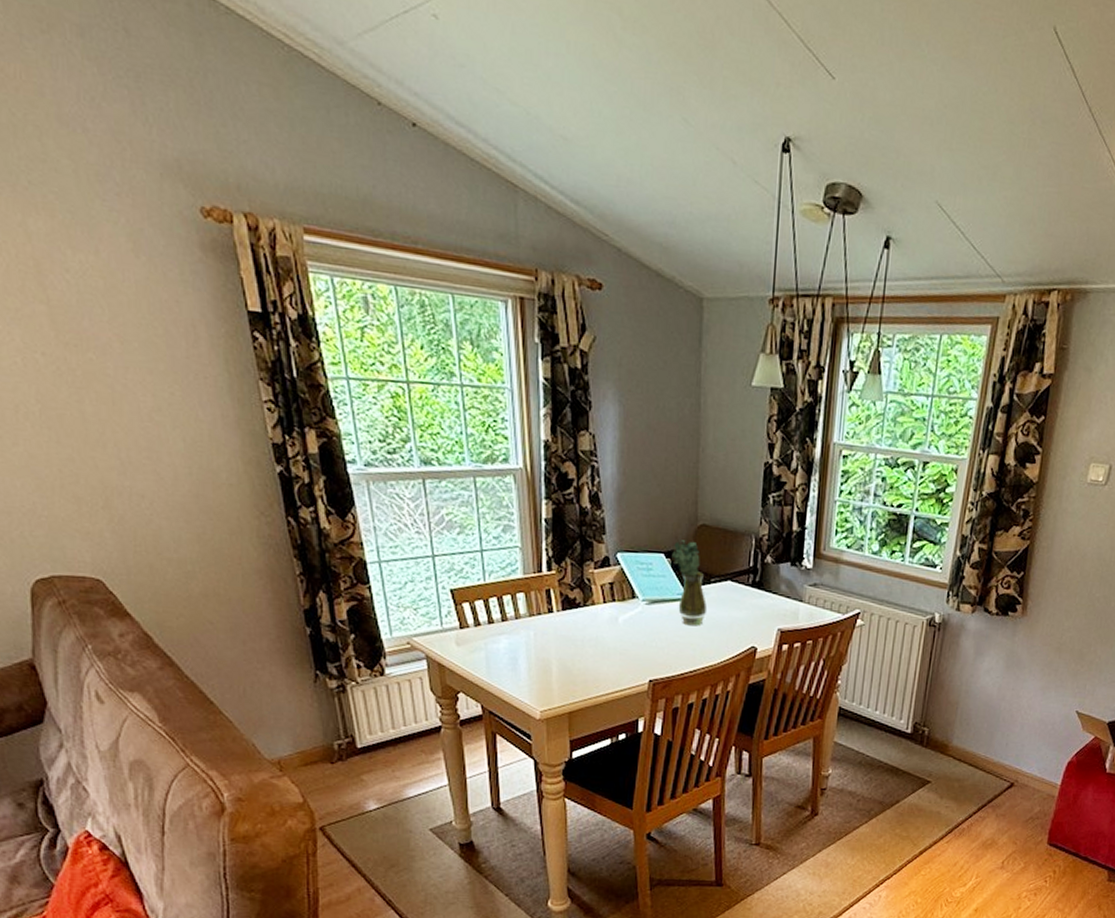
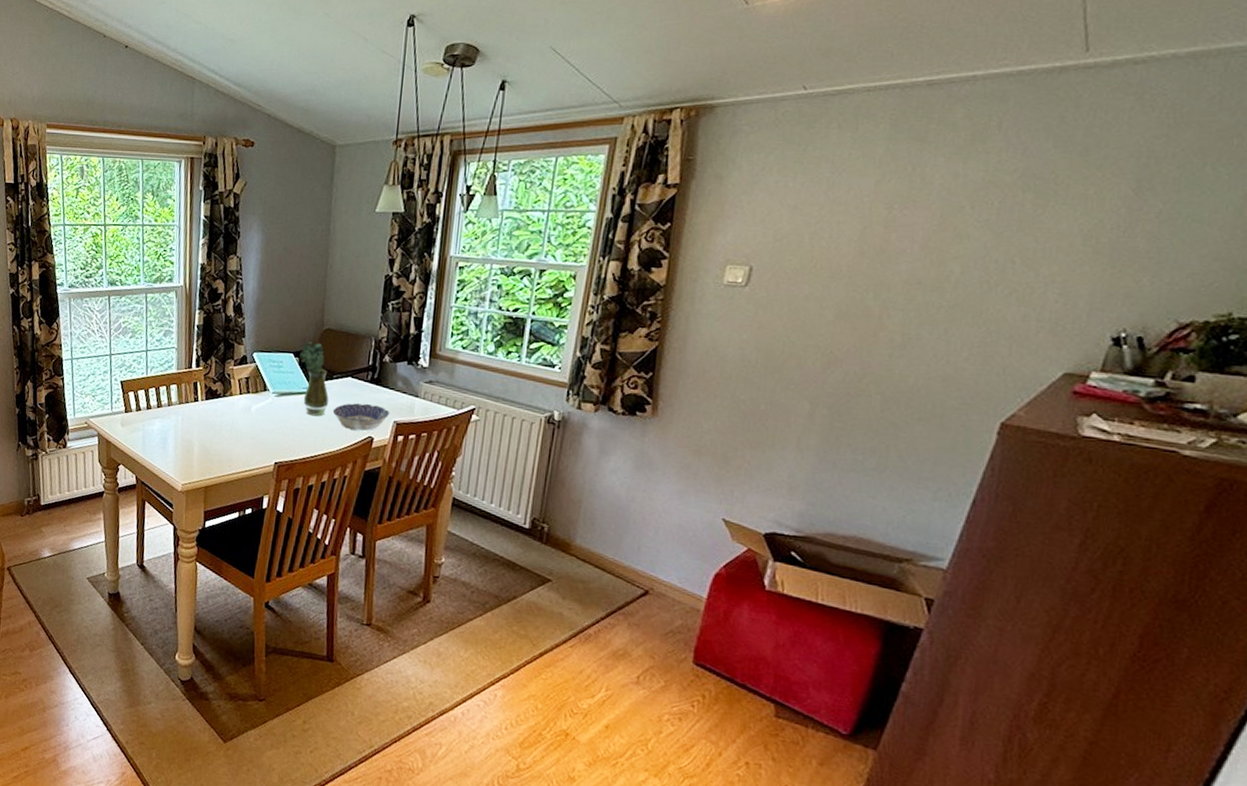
bowl: none [711,610,774,641] -> present [332,403,390,431]

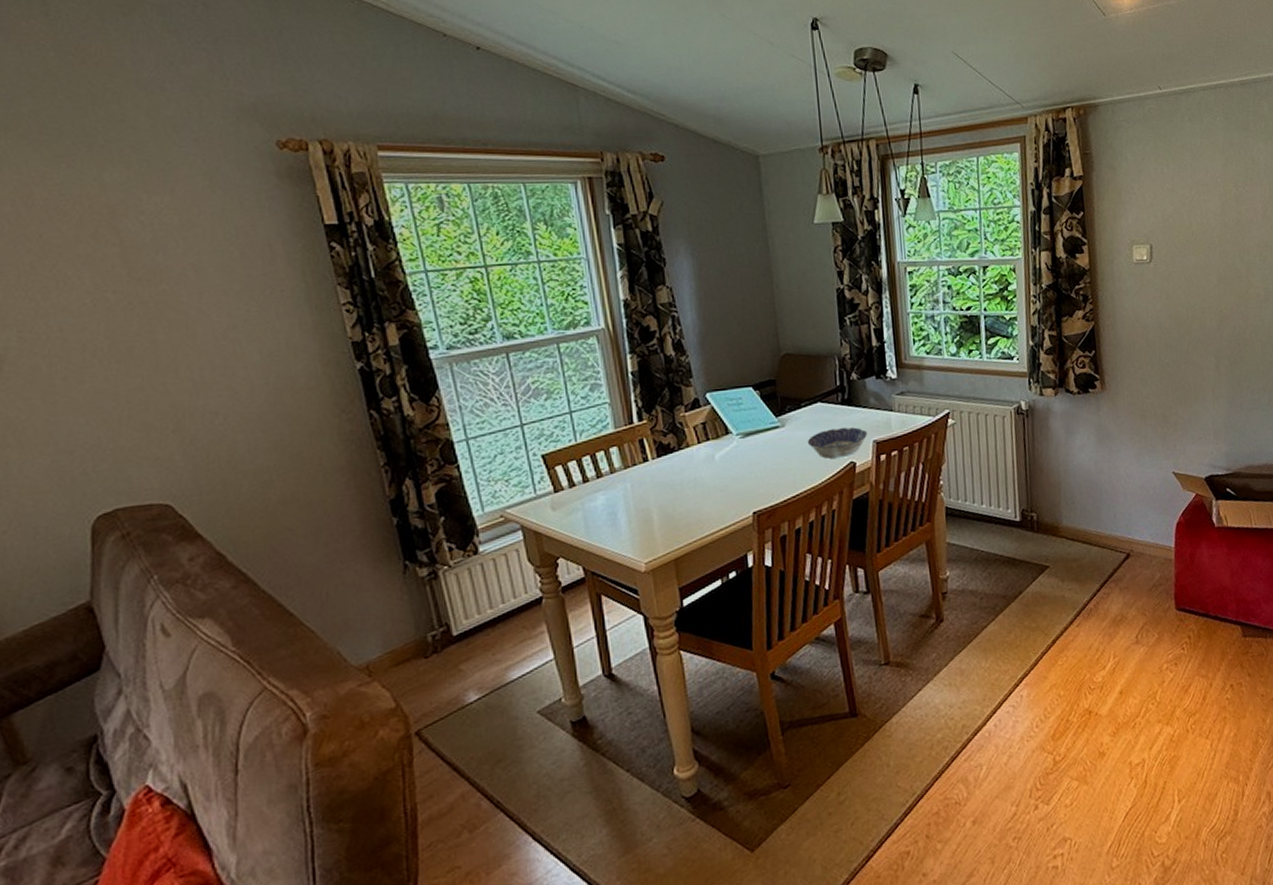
vase: present [300,339,330,417] -> none [760,369,802,452]

